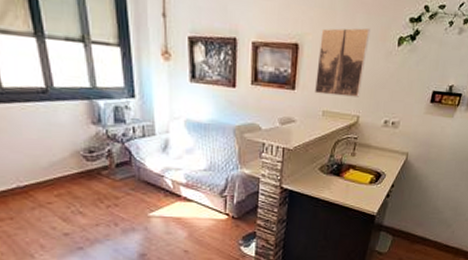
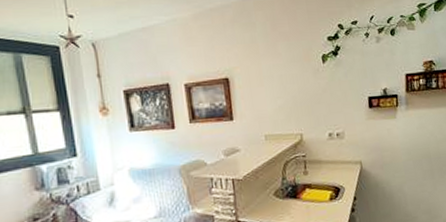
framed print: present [315,27,371,97] -> none [247,52,298,120]

